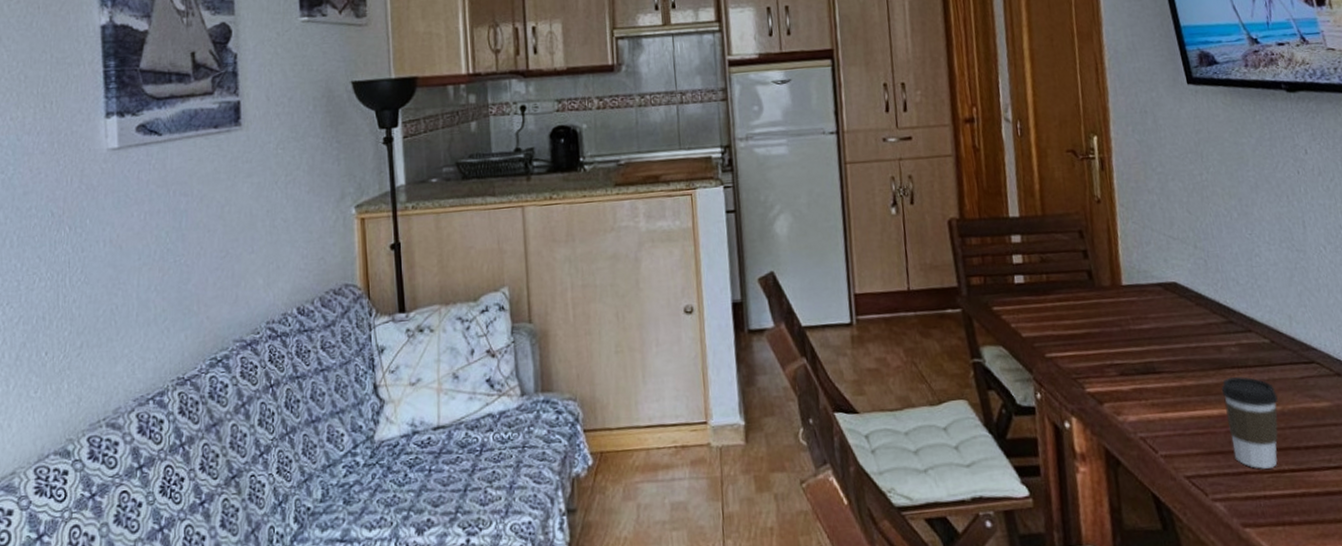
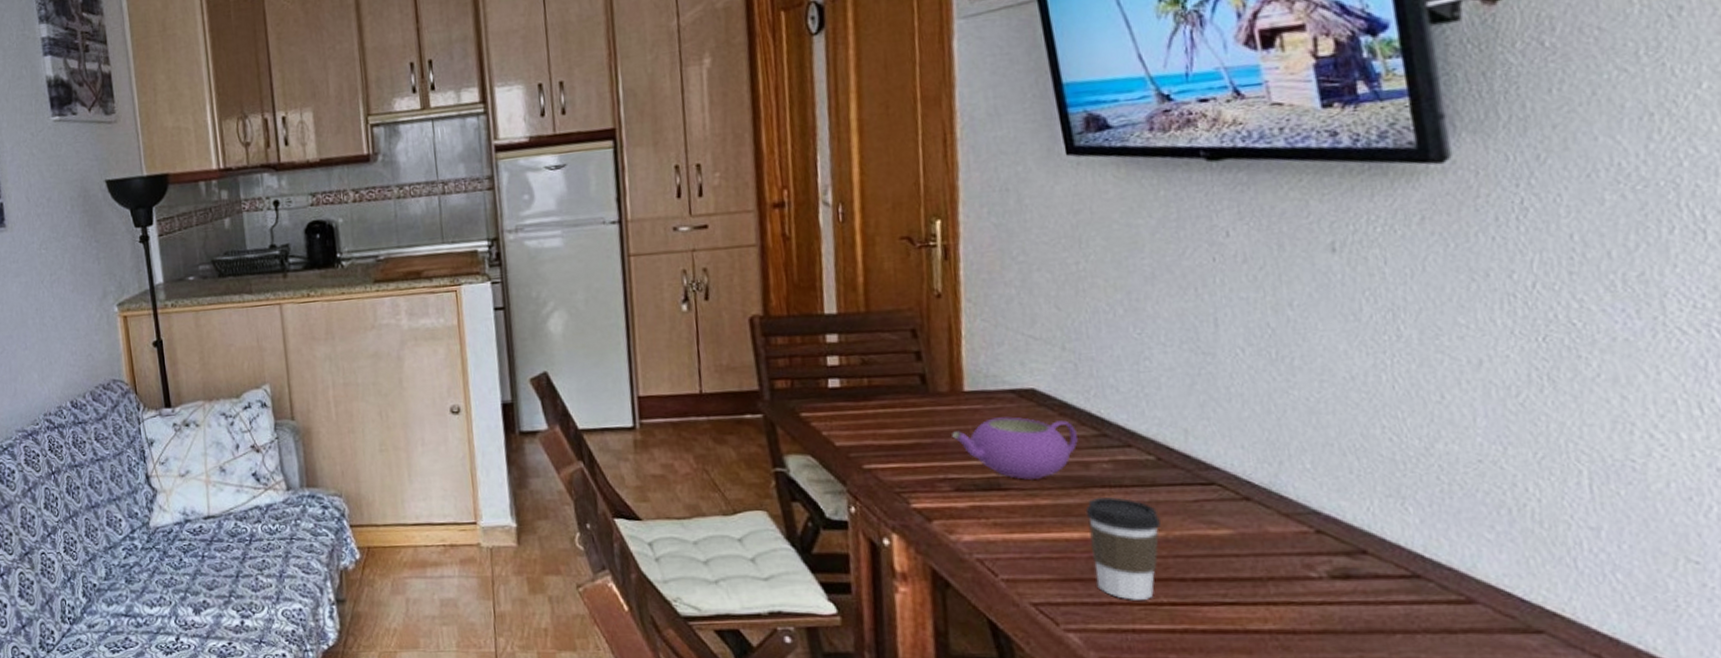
teapot: none [1115,307,1211,363] -> present [952,417,1078,480]

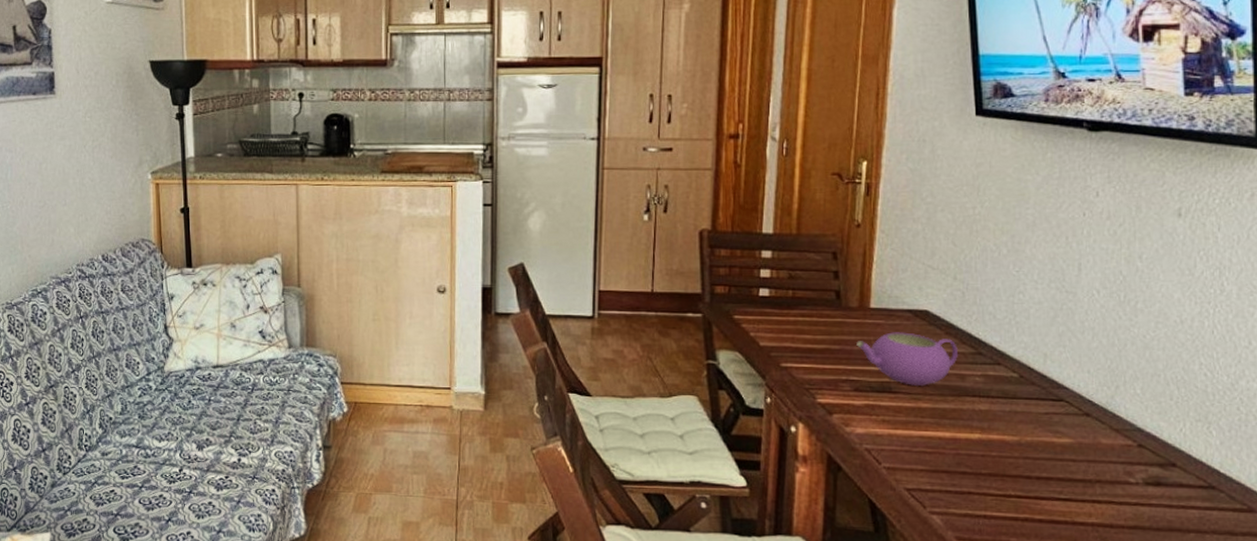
coffee cup: present [1085,497,1161,600] -> none [957,405,1016,492]

